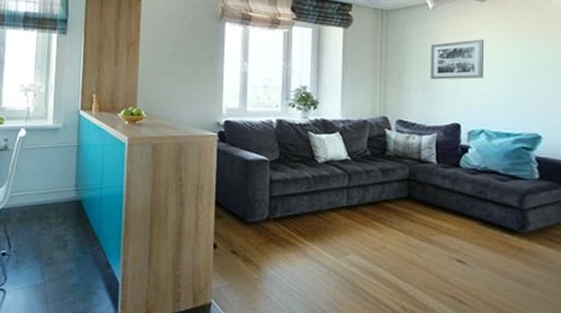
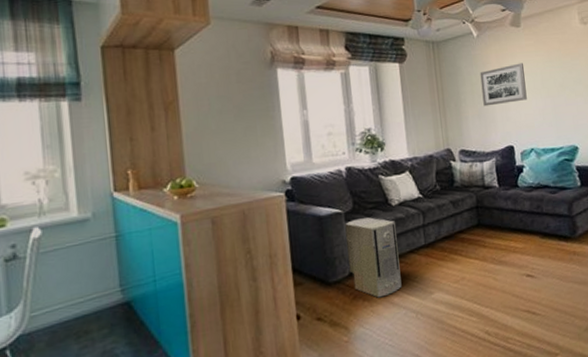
air purifier: none [268,169,319,247] -> present [345,217,402,298]

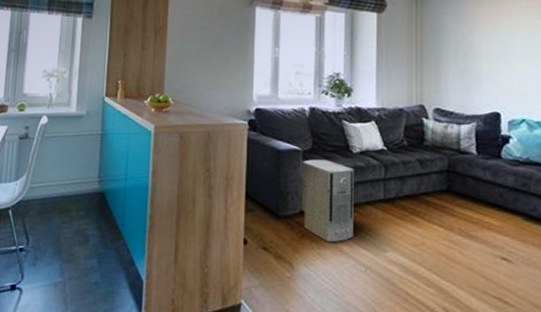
wall art: present [480,63,527,107] -> none [467,25,523,67]

